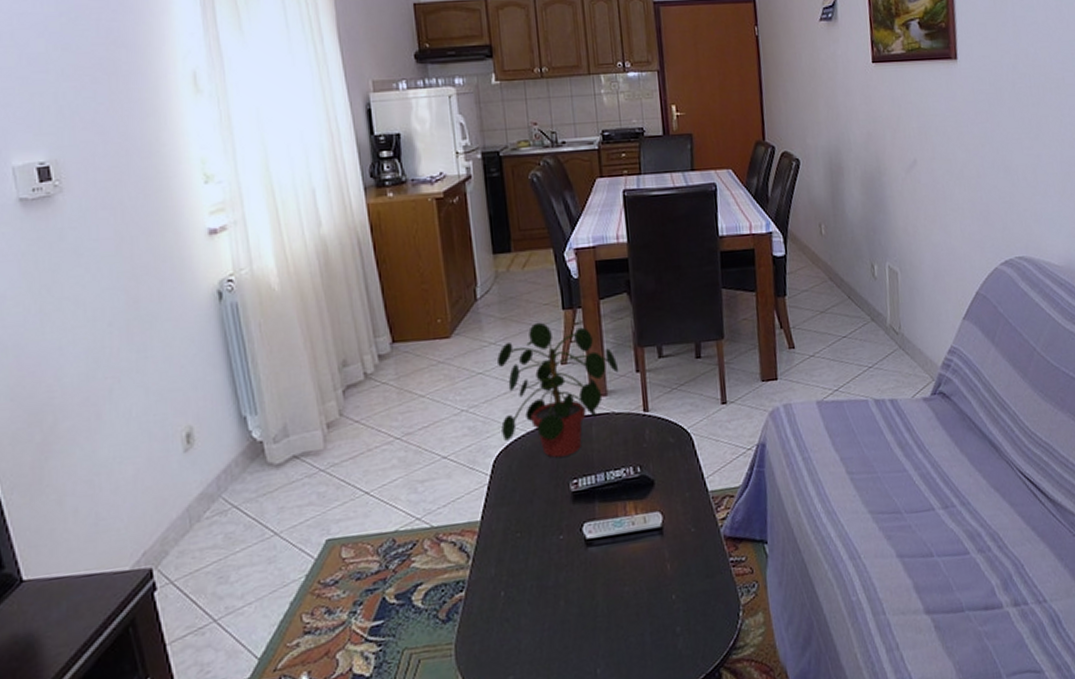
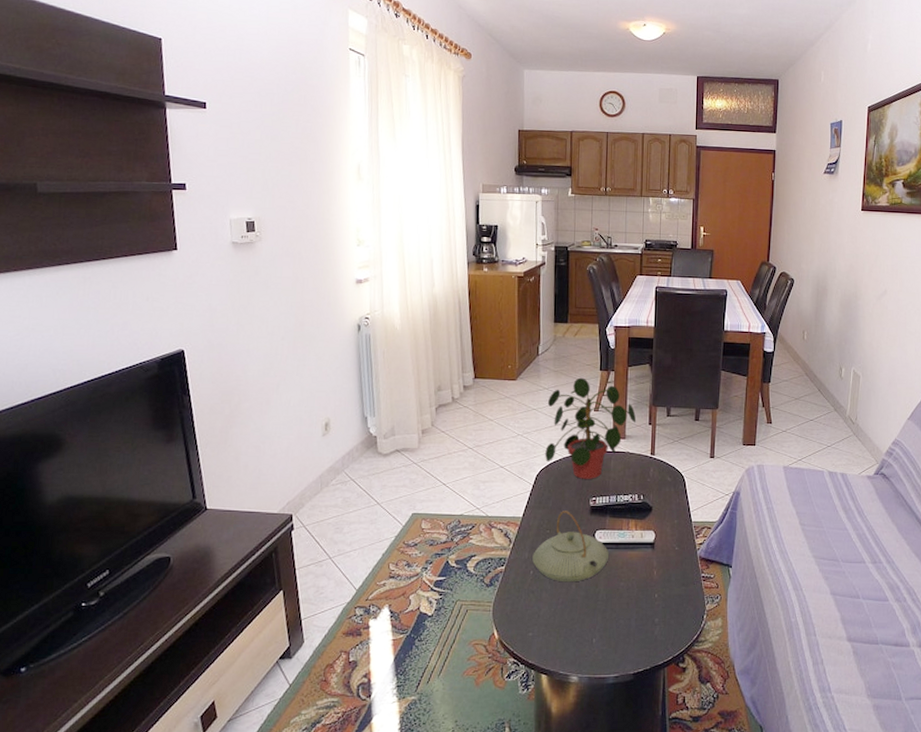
teapot: none [501,502,606,600] -> present [532,511,610,583]

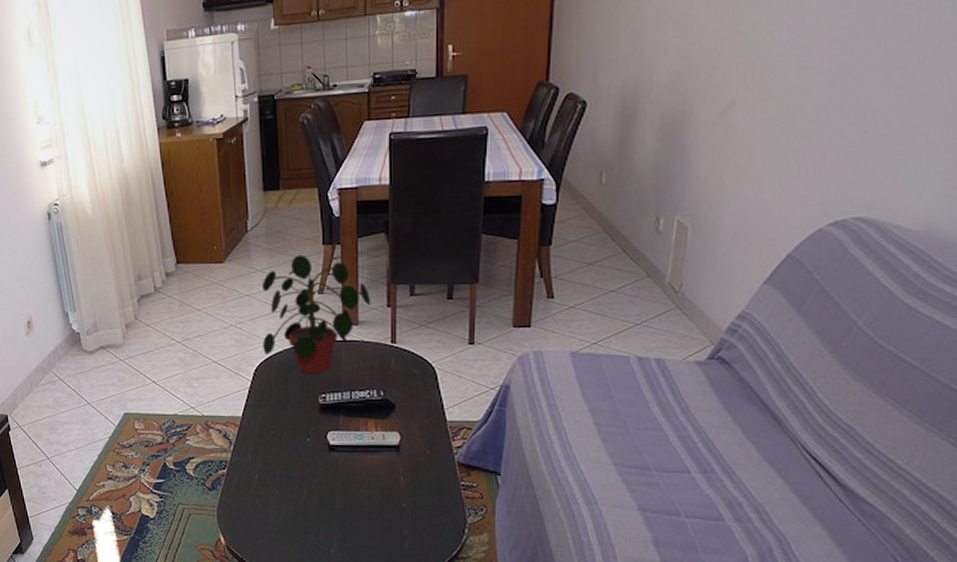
teapot: present [532,511,610,583] -> none [256,409,346,488]

